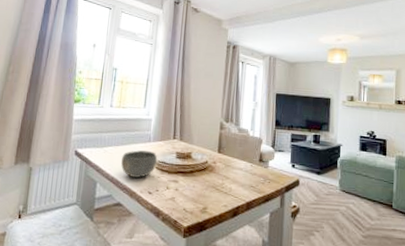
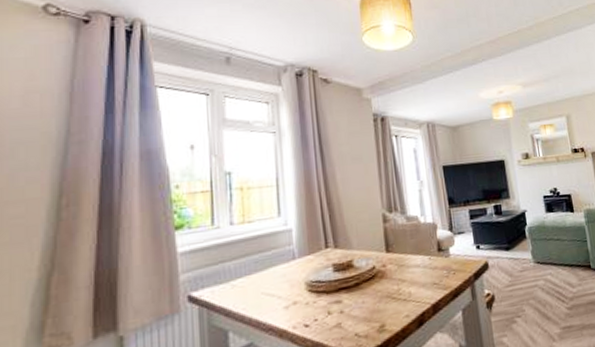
bowl: present [121,150,158,178] -> none [259,271,309,312]

